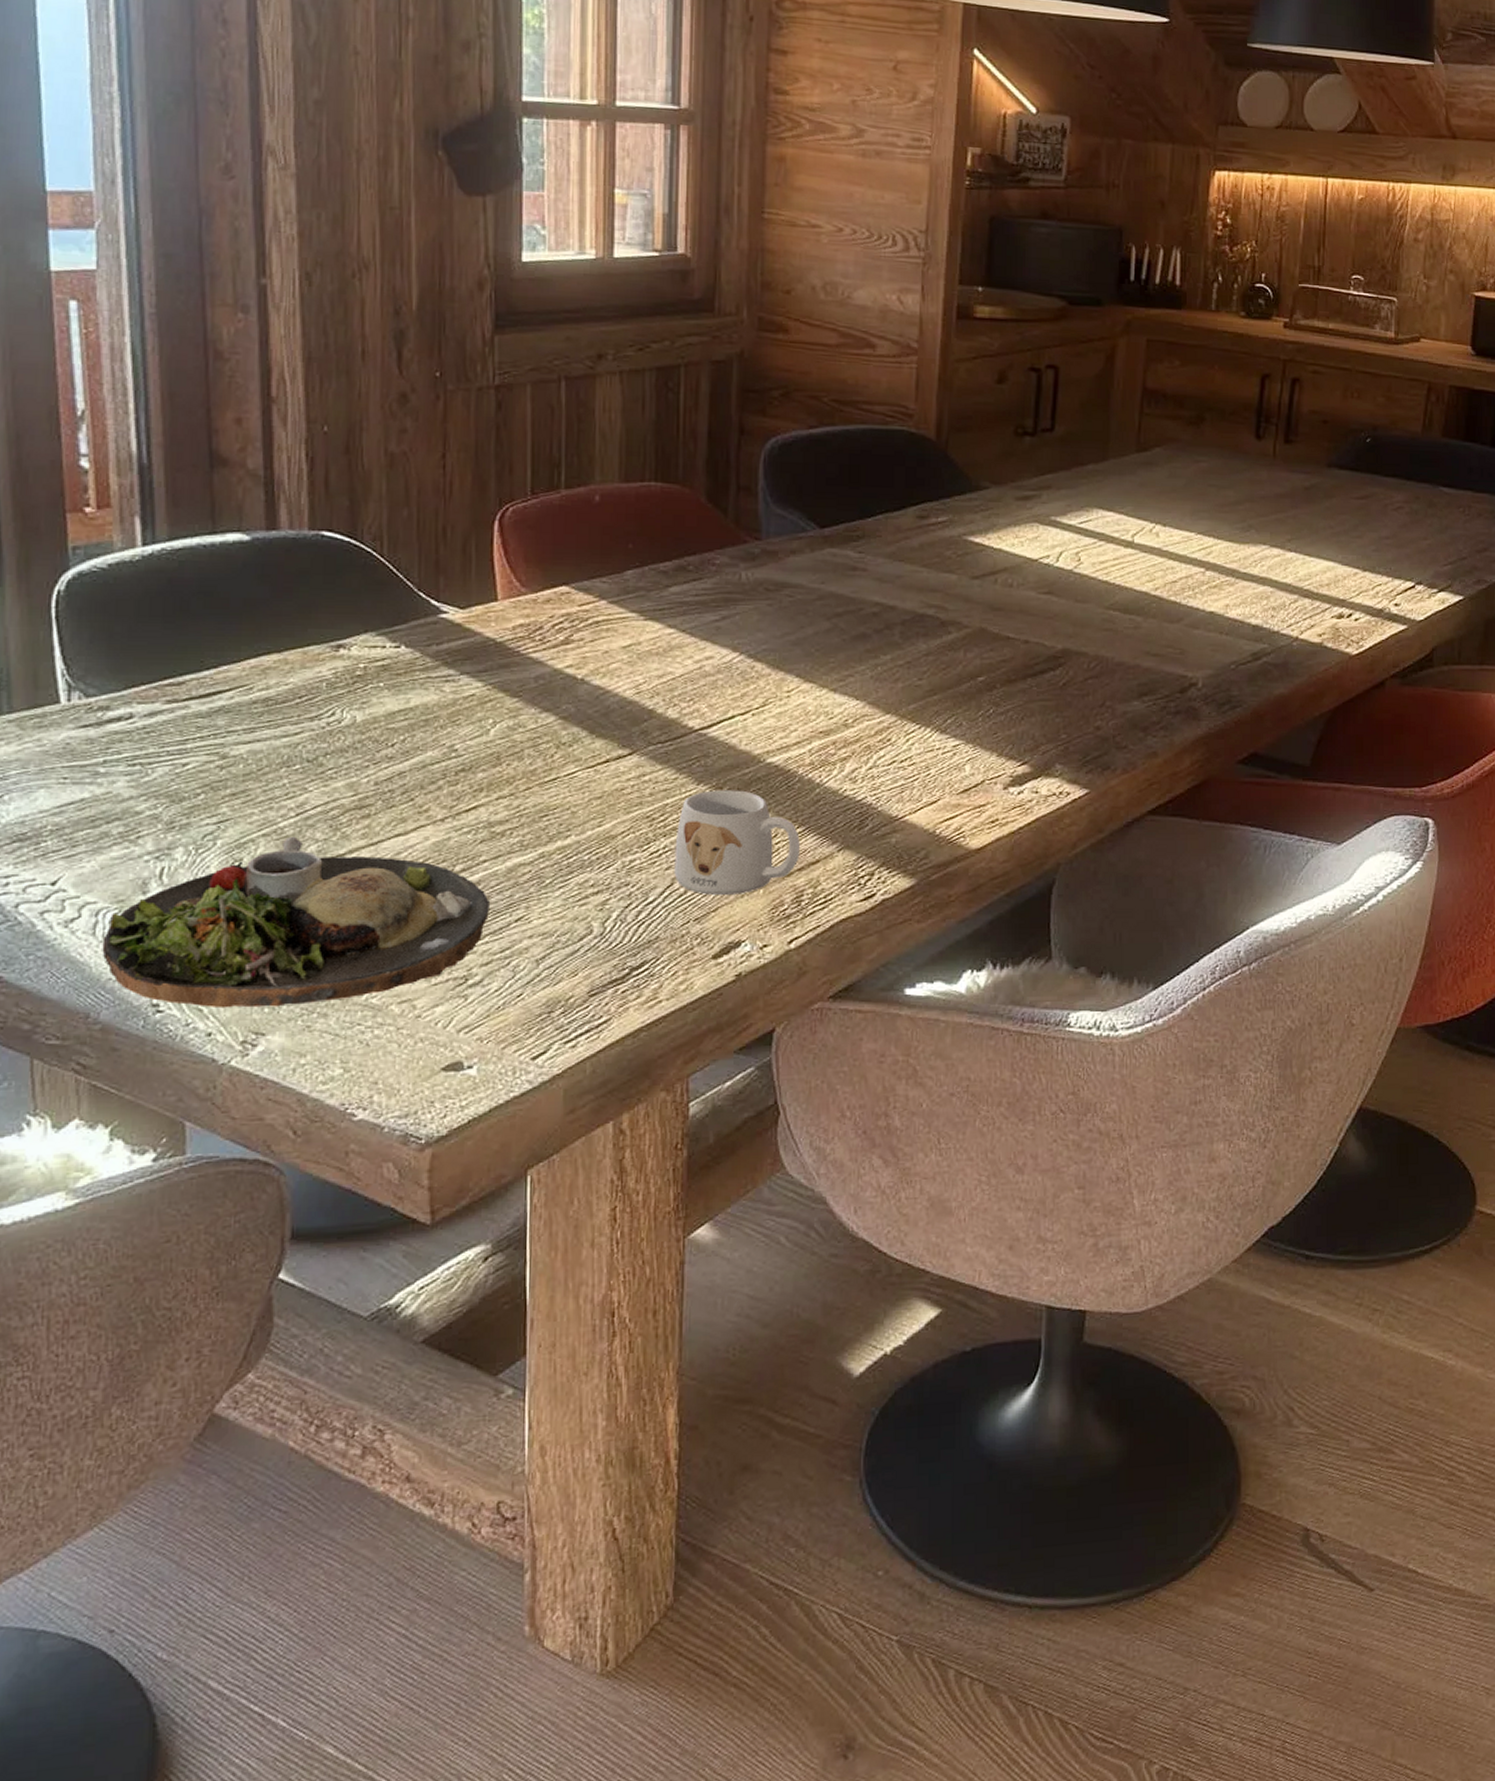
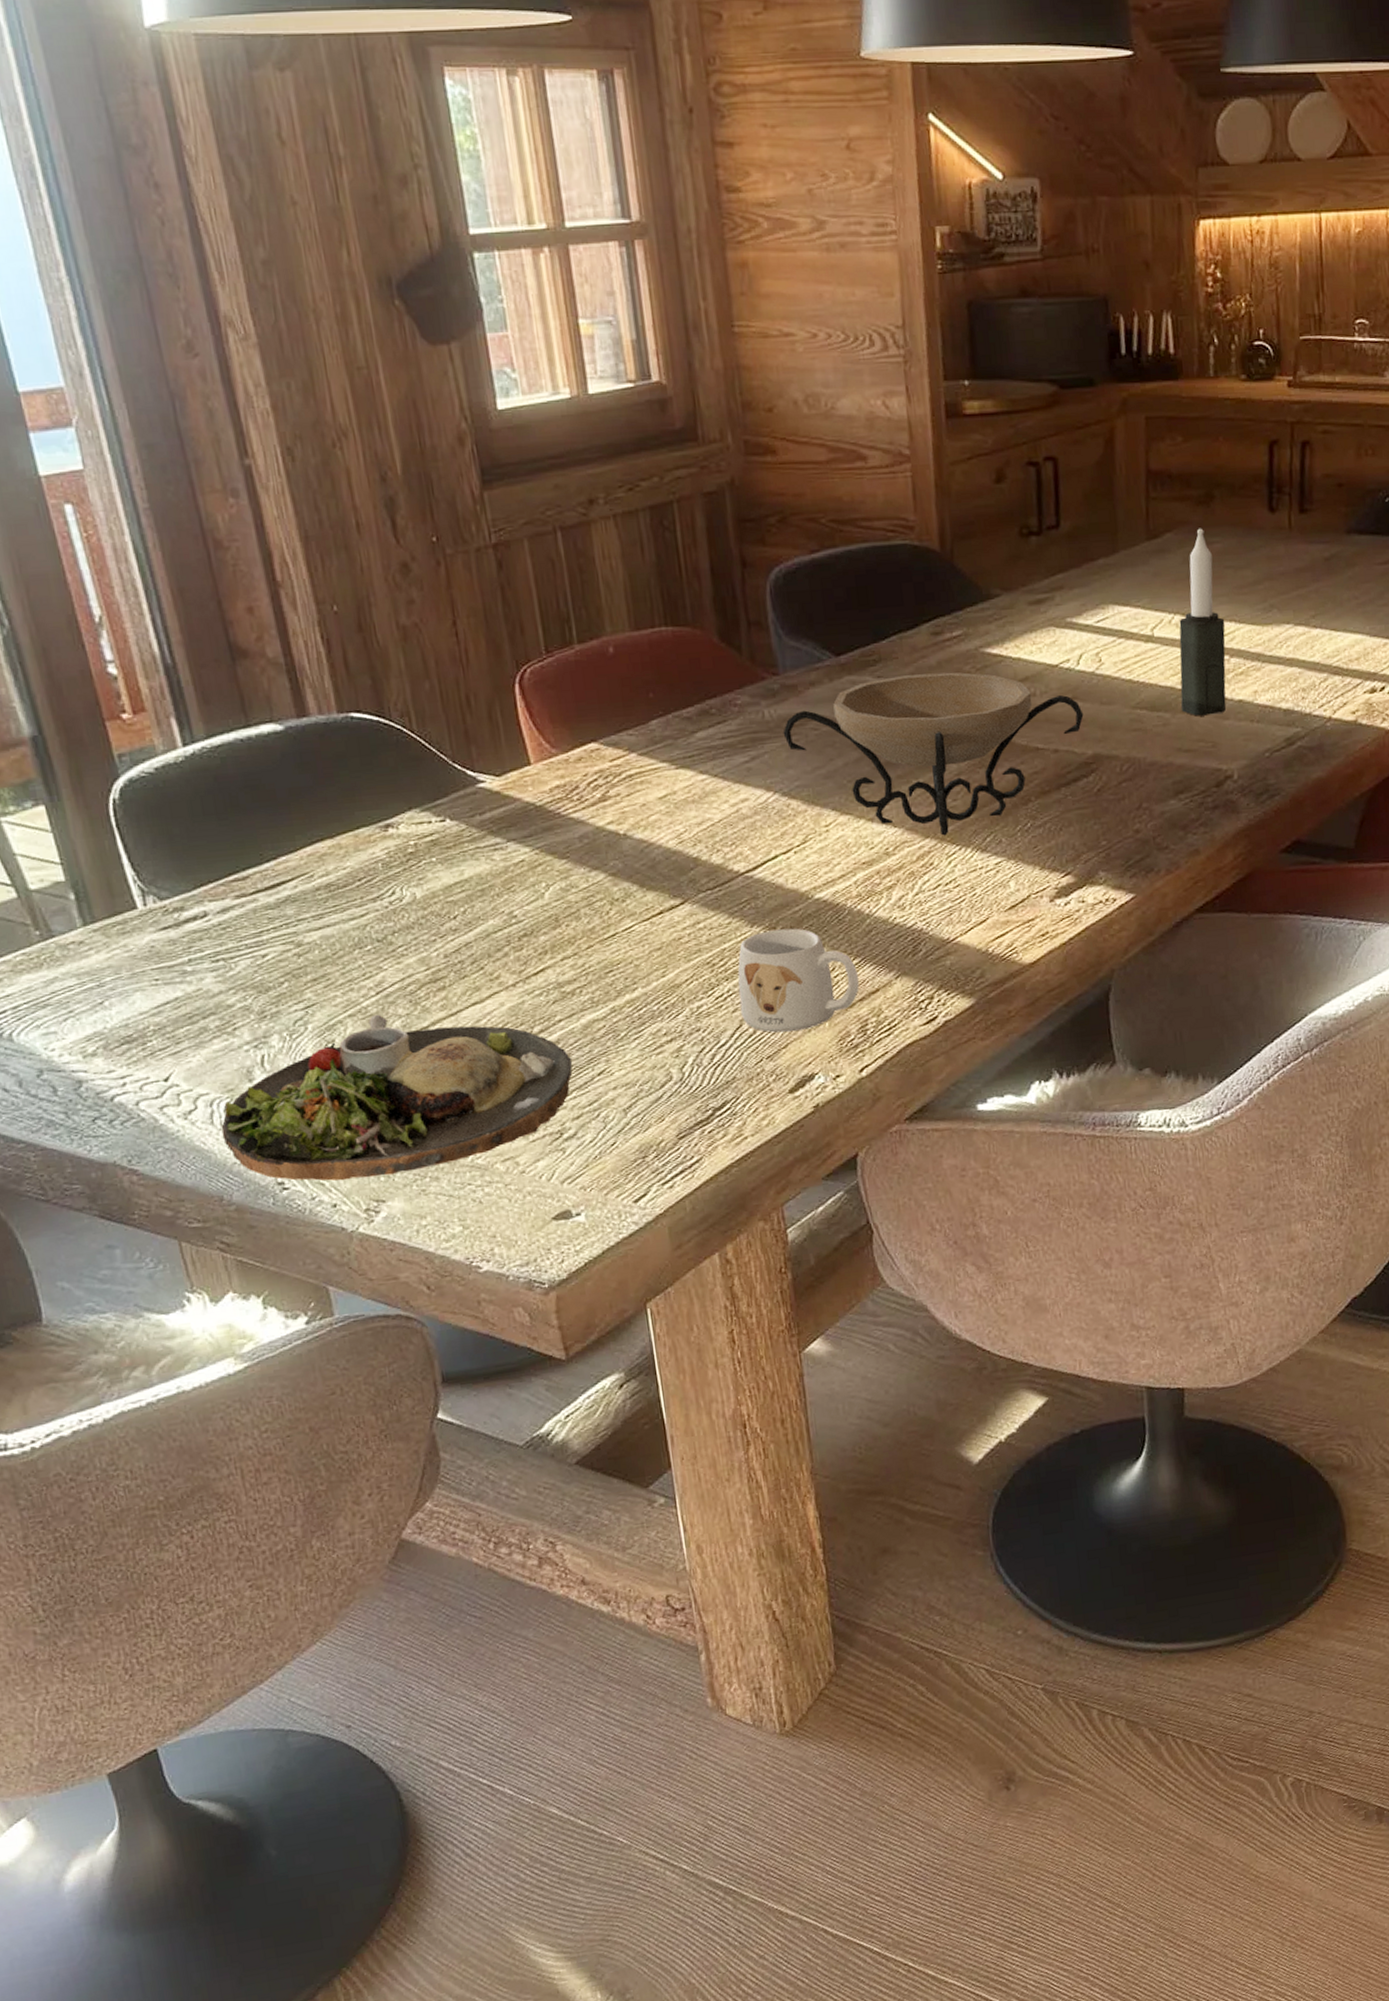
decorative bowl: none [757,554,1058,713] -> present [783,672,1084,836]
candle: none [1153,446,1204,623] -> present [1179,528,1226,716]

